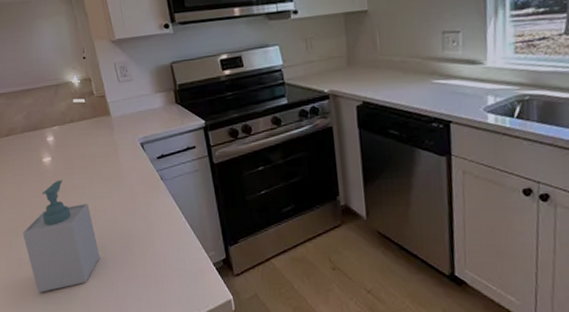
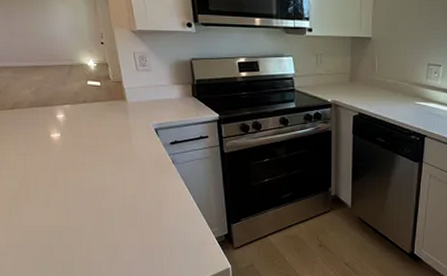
soap bottle: present [22,179,101,292] -> none [24,155,107,258]

